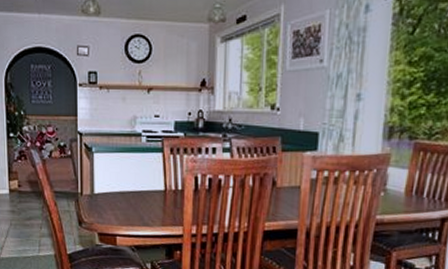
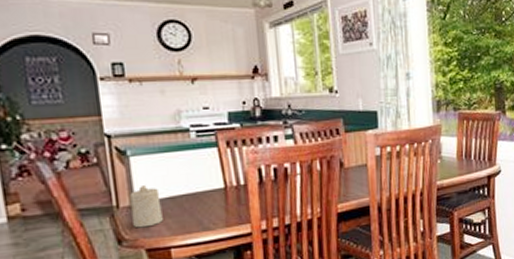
candle: none [91,178,113,215] -> present [130,184,163,228]

